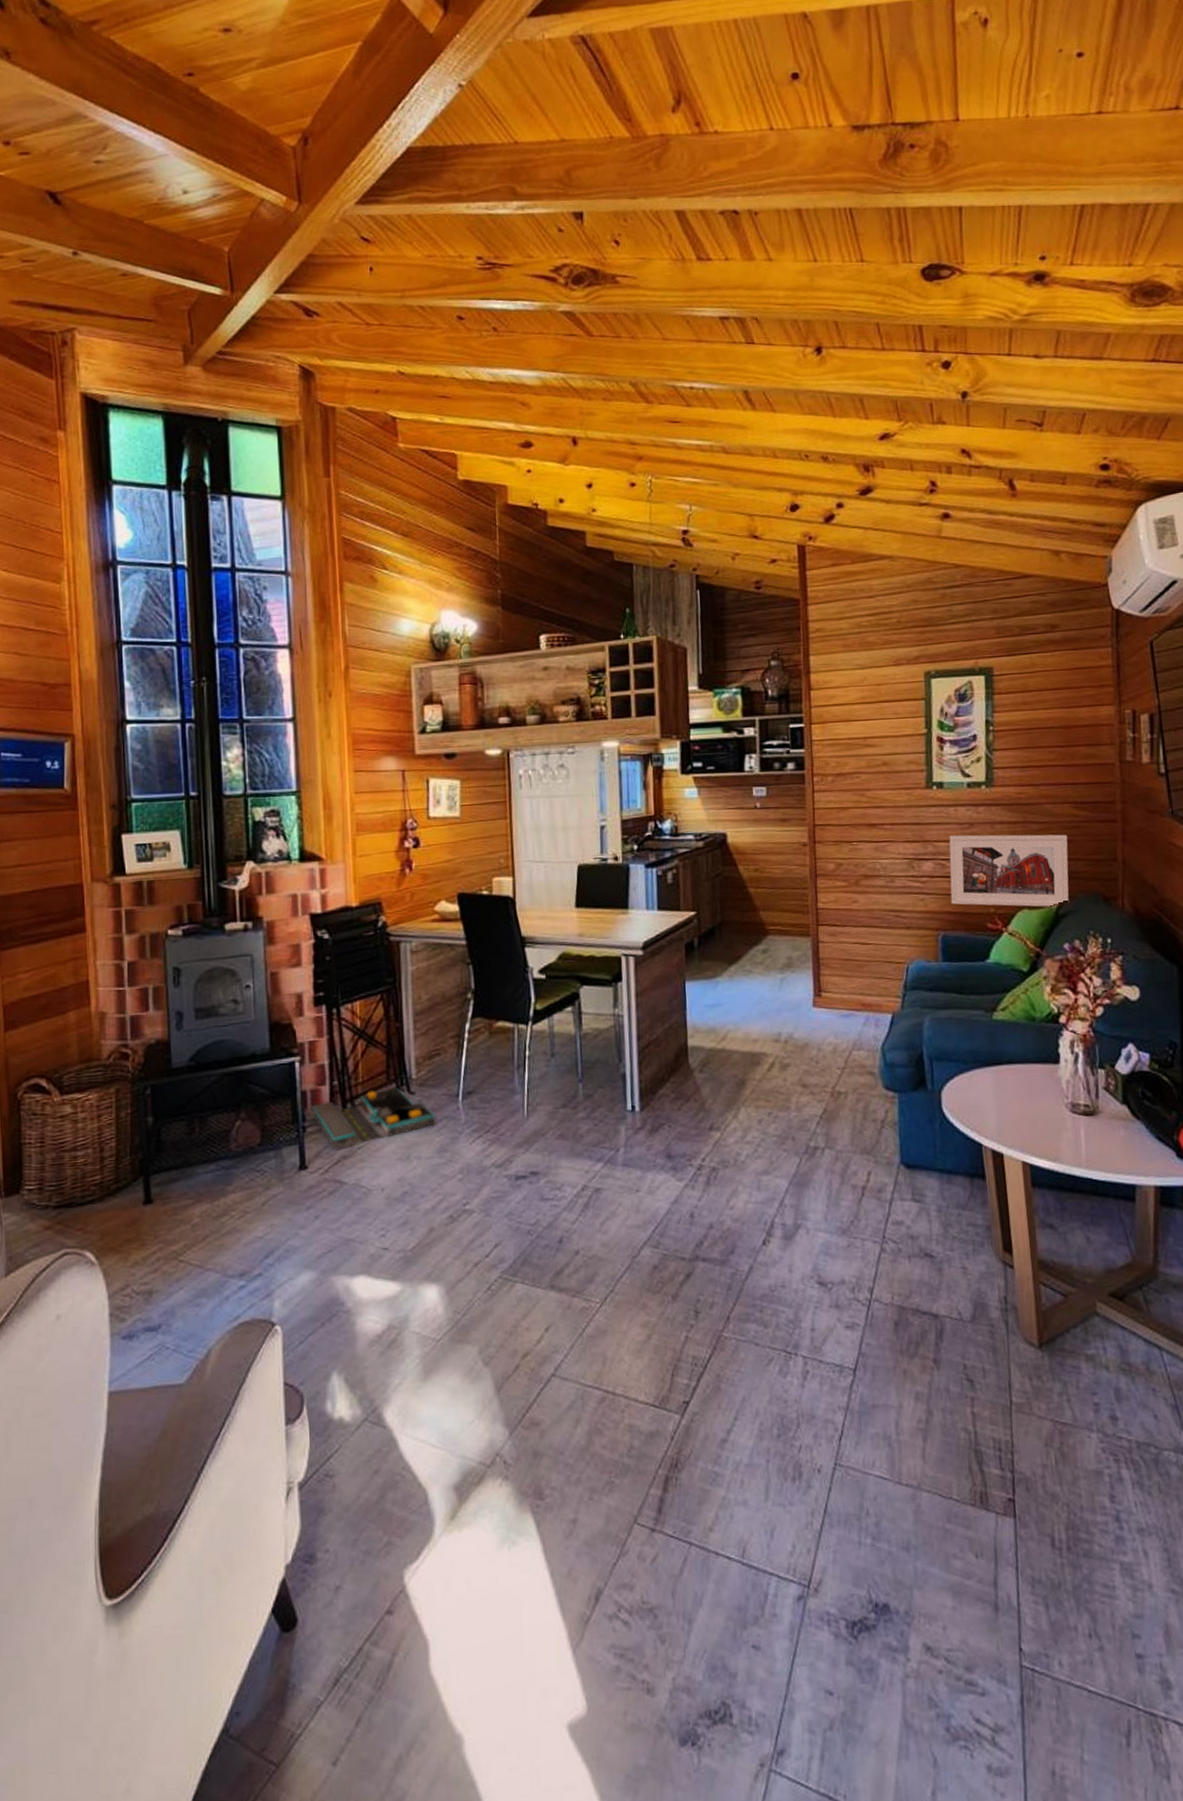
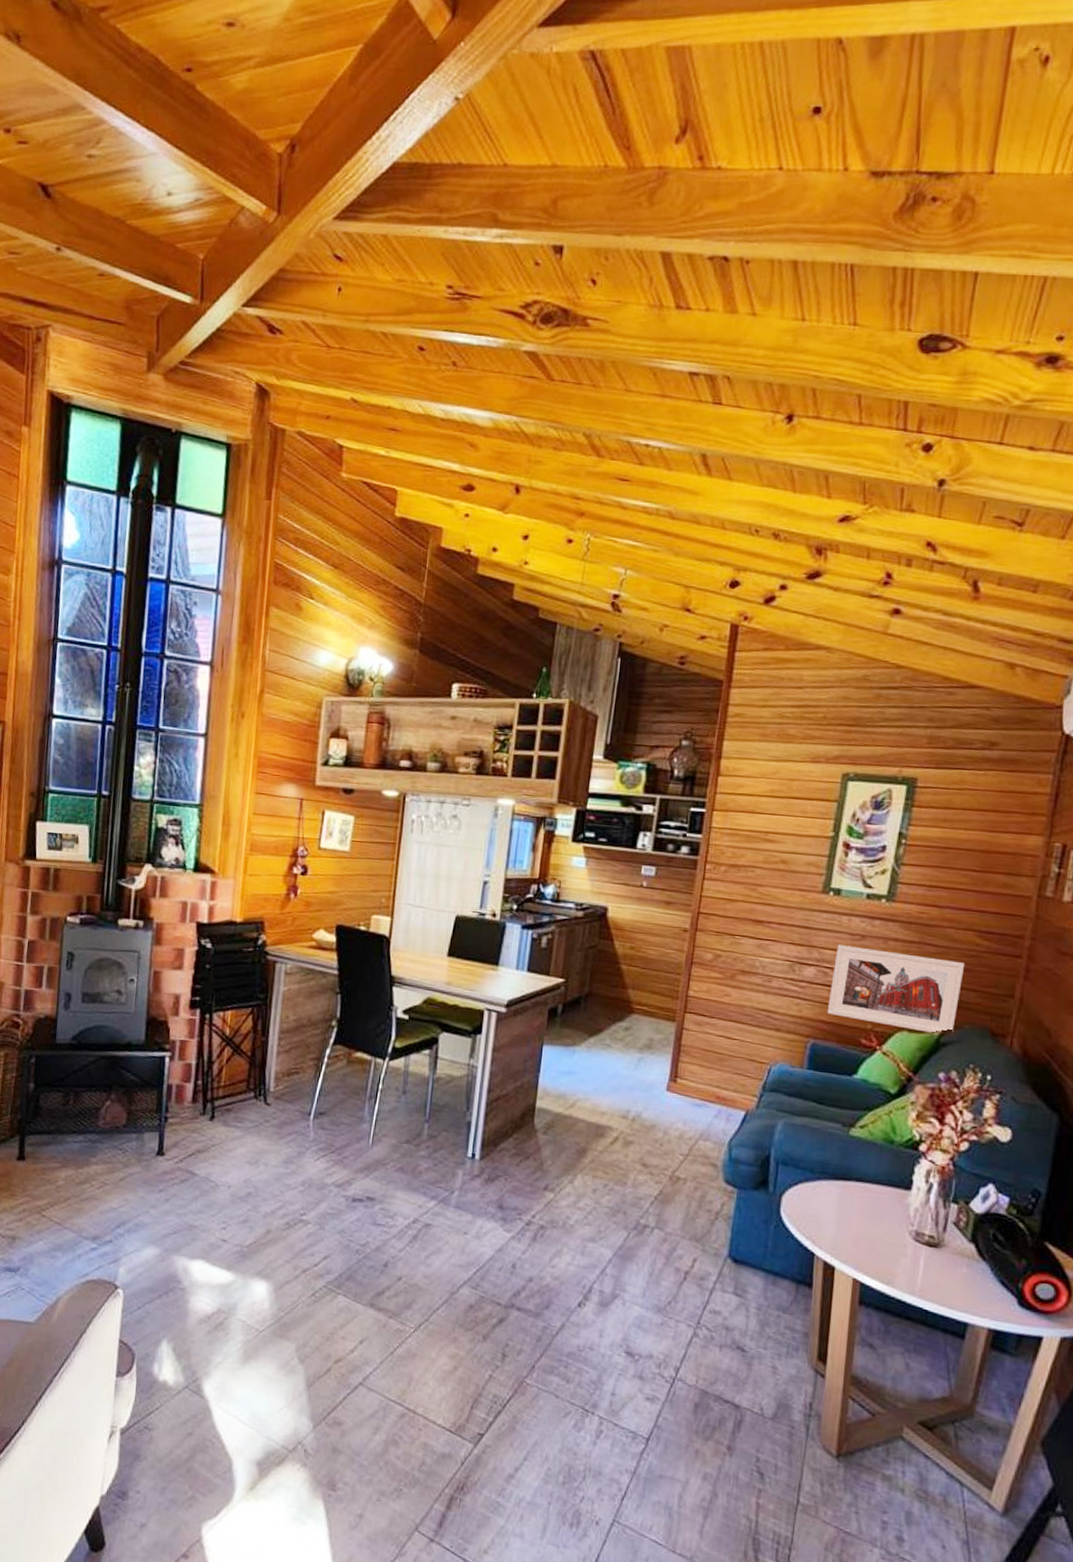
storage bin: present [311,1087,435,1151] -> none [175,1095,286,1144]

